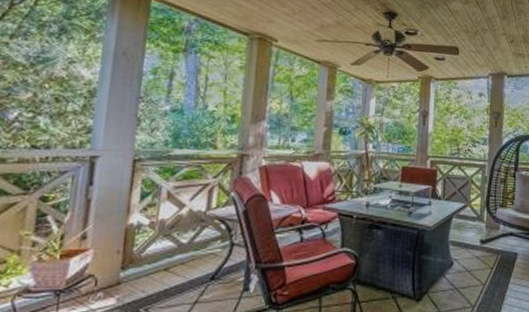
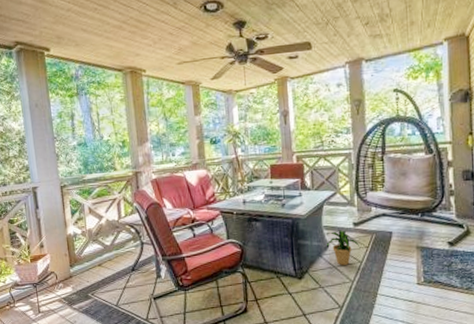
potted plant: none [451,246,485,287] -> present [325,230,361,265]

